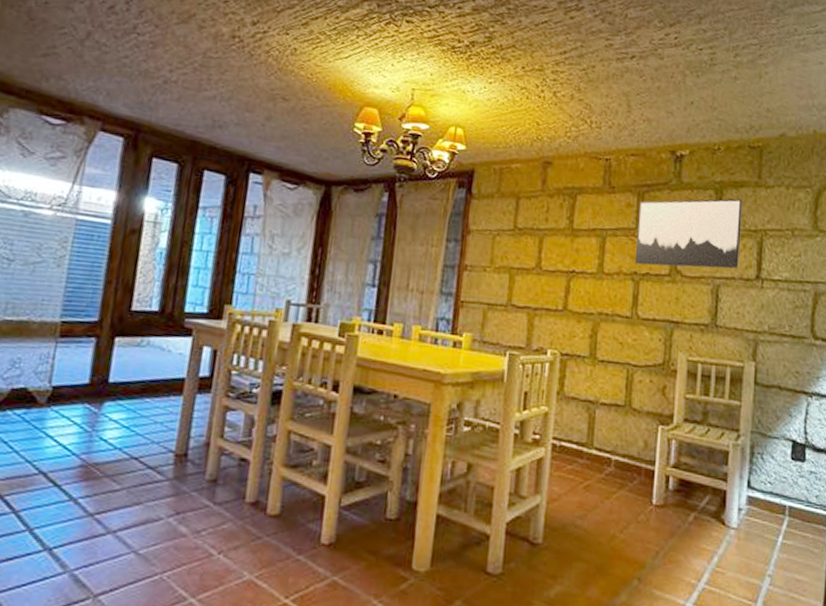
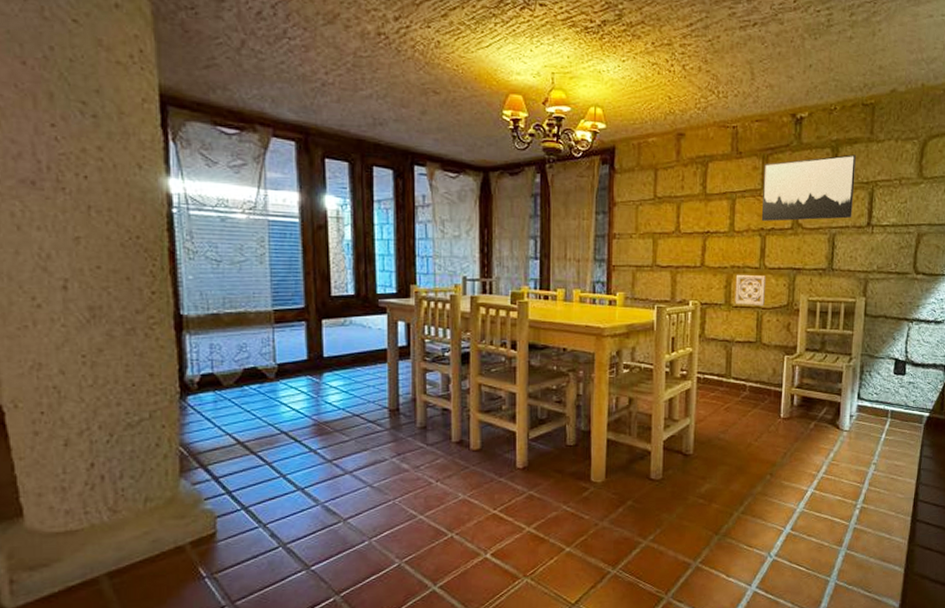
wall ornament: none [601,322,639,362] -> present [735,274,767,306]

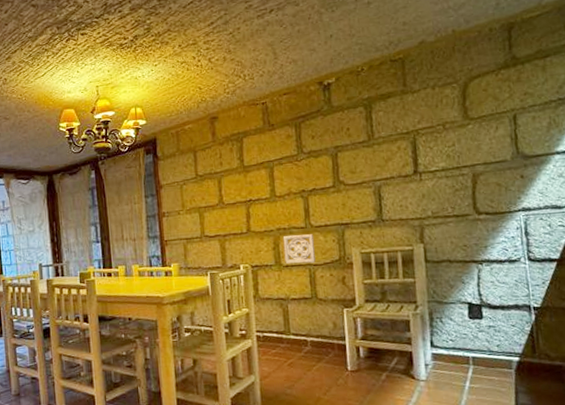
wall art: present [761,154,856,221] -> none [297,108,396,183]

